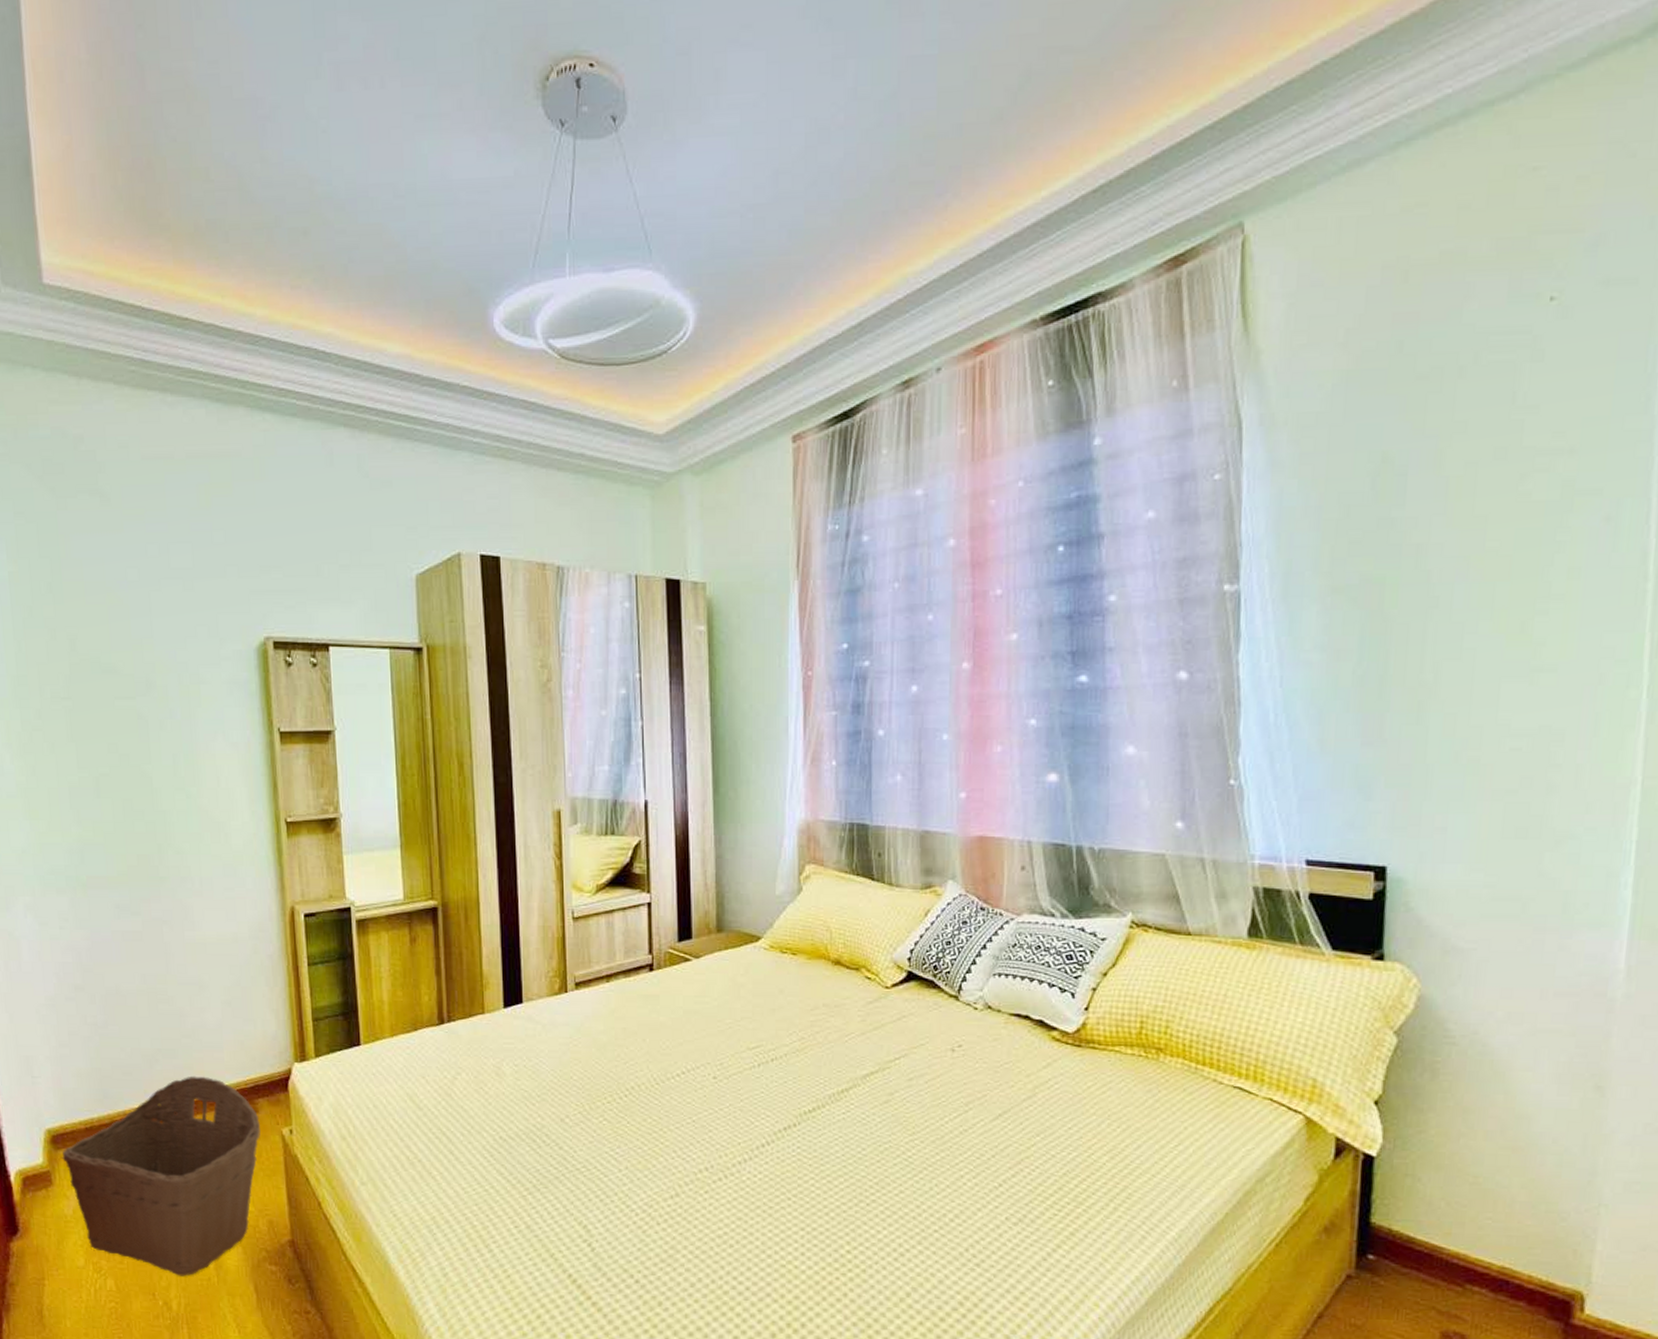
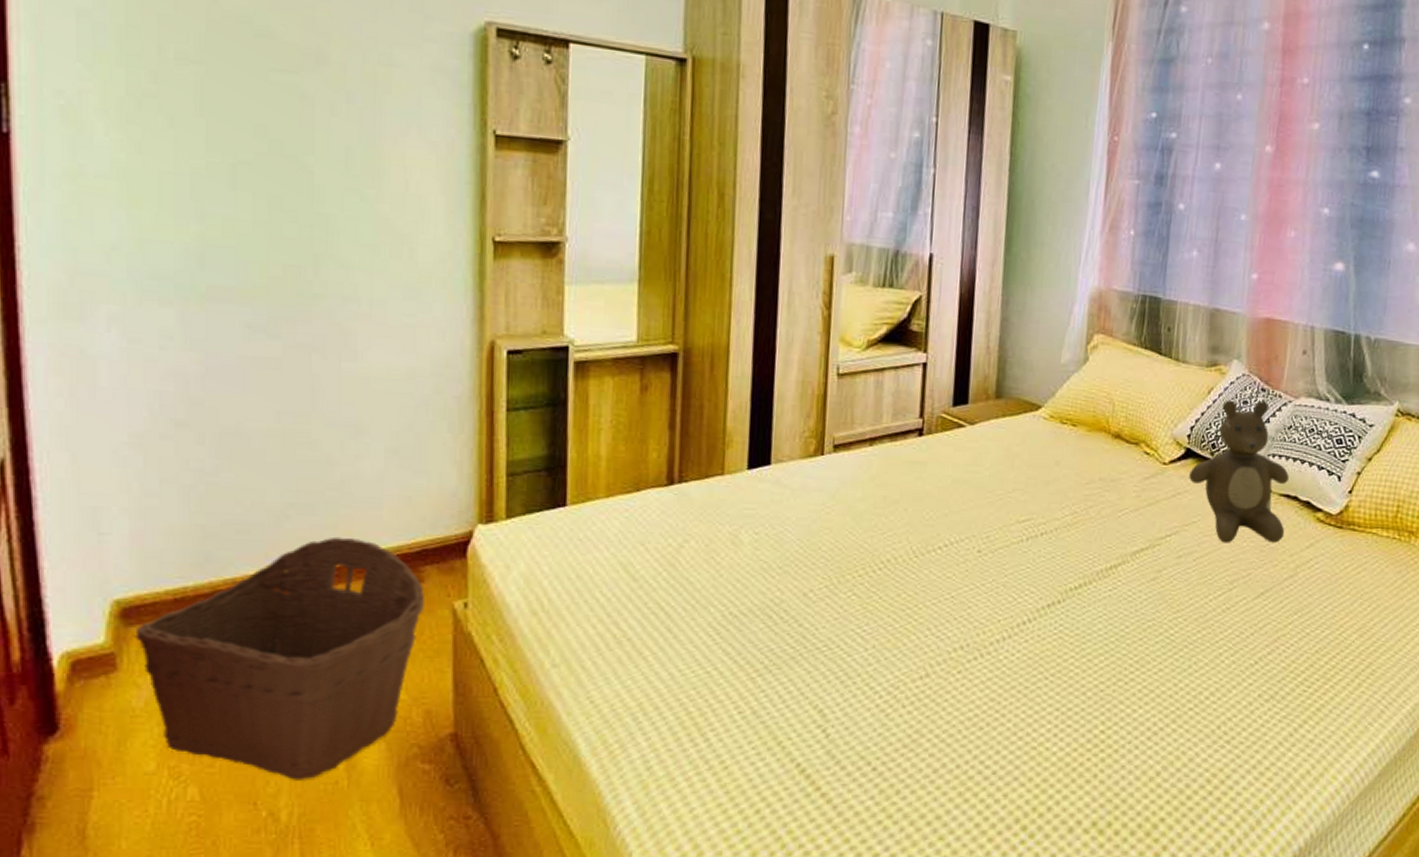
teddy bear: none [913,920,1019,1065] -> present [1189,399,1289,543]

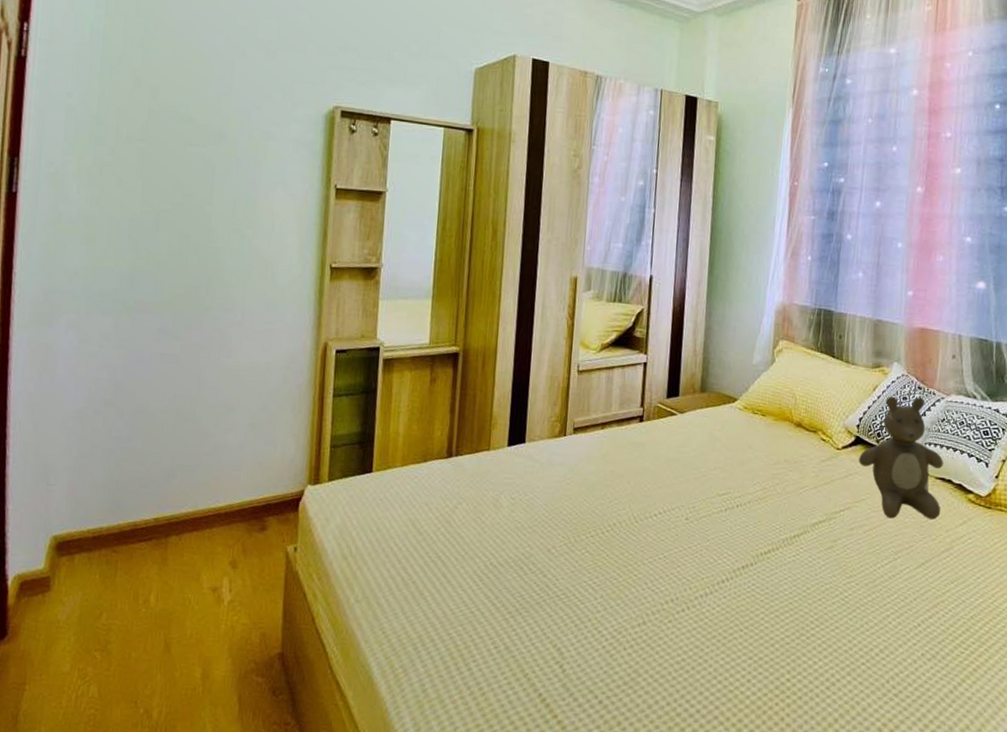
wicker basket: present [135,536,424,780] -> none [64,491,267,685]

